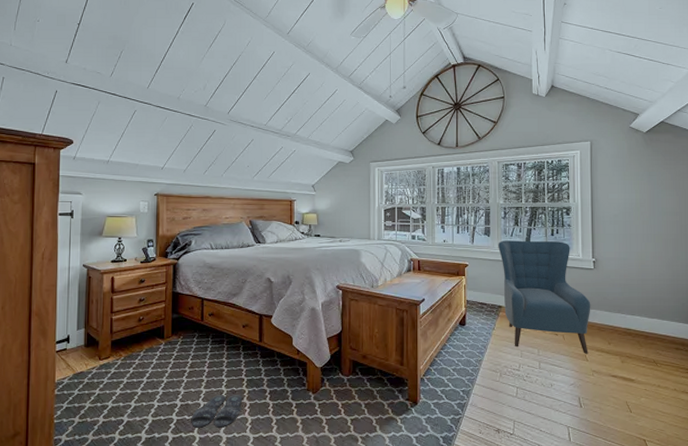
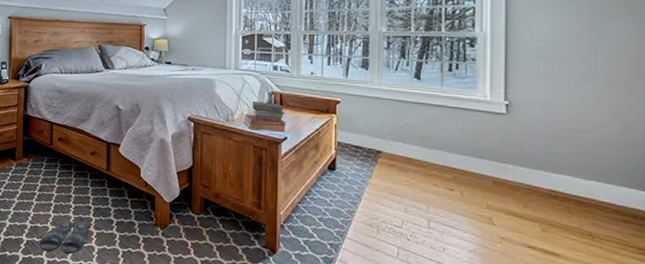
books: none [387,268,424,294] -> present [244,102,286,132]
armchair: present [497,240,591,354] -> none [377,75,501,217]

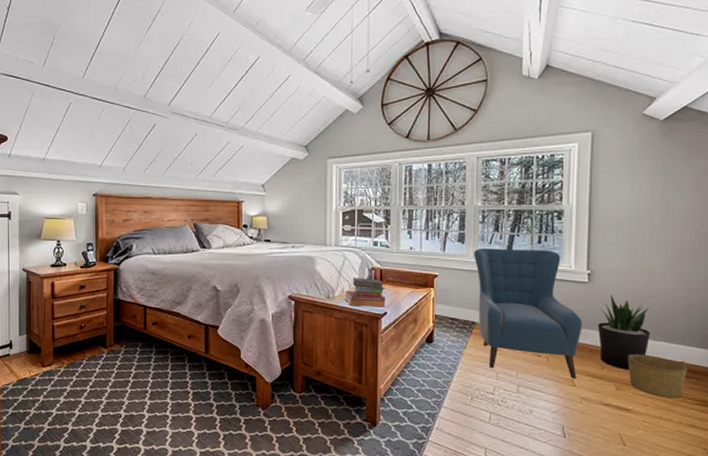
slippers: present [40,220,90,254] -> none [136,407,189,441]
armchair: none [377,75,501,217] -> present [473,248,583,379]
planter: none [518,128,581,211] -> present [597,295,650,370]
basket: none [554,192,627,246] -> present [627,353,688,399]

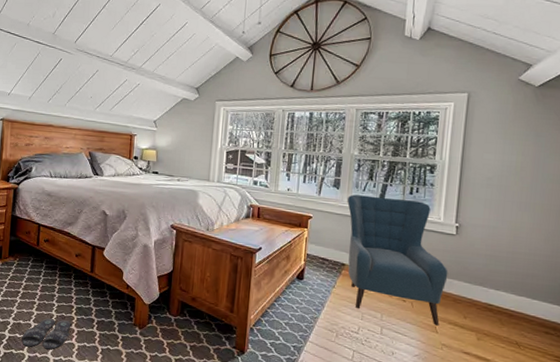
slippers: none [136,407,189,441] -> present [21,318,72,350]
books: present [344,278,386,307] -> none [223,213,262,243]
planter: present [597,295,650,370] -> none [462,249,515,322]
basket: present [627,353,688,399] -> none [490,306,549,353]

